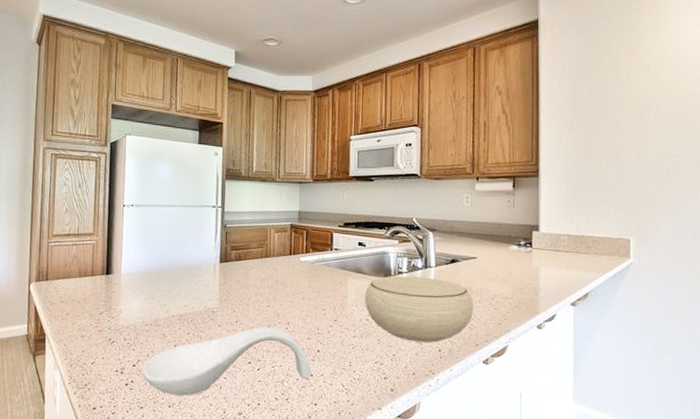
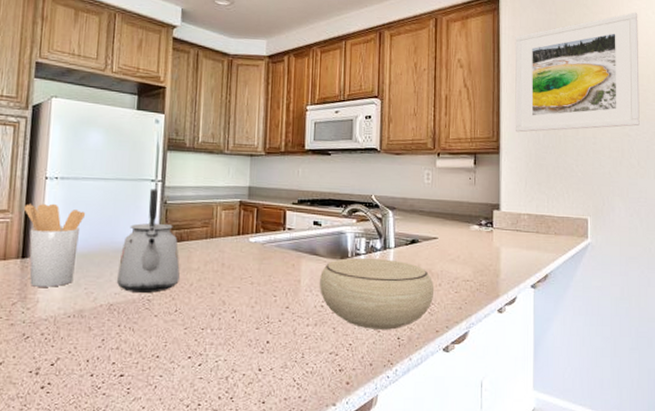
utensil holder: none [106,227,158,300] -> present [23,203,86,287]
spoon rest: present [142,327,310,396] -> none [61,316,258,398]
kettle: none [185,214,239,306] -> present [116,189,180,293]
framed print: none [554,30,687,156] -> present [515,12,640,133]

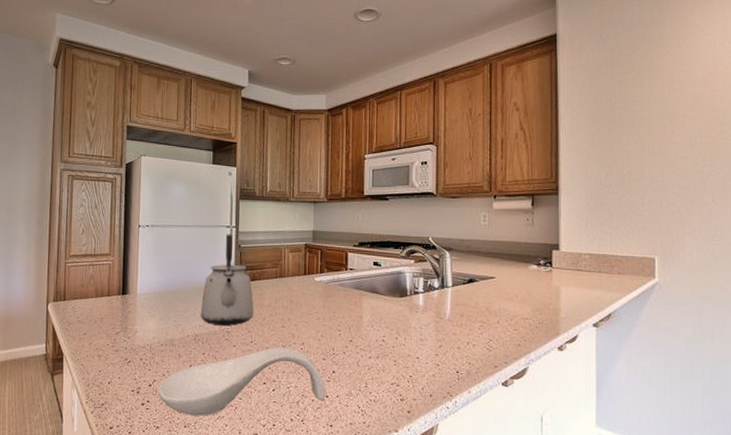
utensil holder: present [23,203,86,287] -> none [122,248,173,320]
spoon rest: none [61,316,258,398] -> present [157,347,326,416]
bowl: present [320,258,435,330] -> none [381,296,493,364]
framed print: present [515,12,640,133] -> none [574,42,714,173]

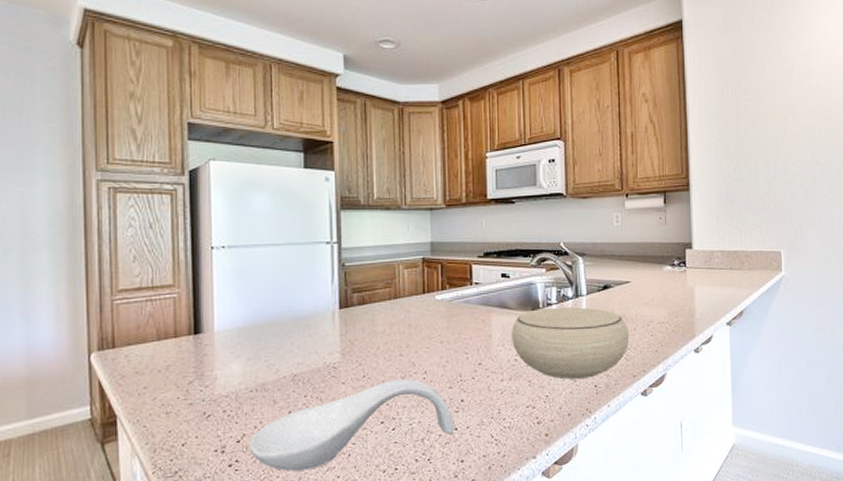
kettle: present [200,234,254,326] -> none [298,251,365,361]
bowl: none [381,296,493,364] -> present [512,307,630,380]

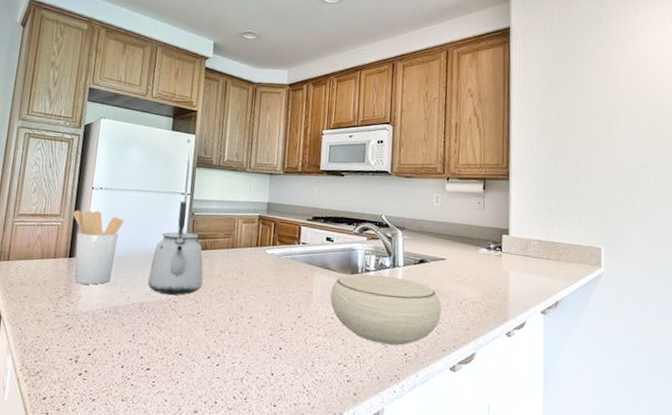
utensil holder: none [190,274,259,363] -> present [72,210,124,285]
spoon rest: present [249,379,455,471] -> none [96,320,271,390]
kettle: none [298,251,365,361] -> present [147,201,204,295]

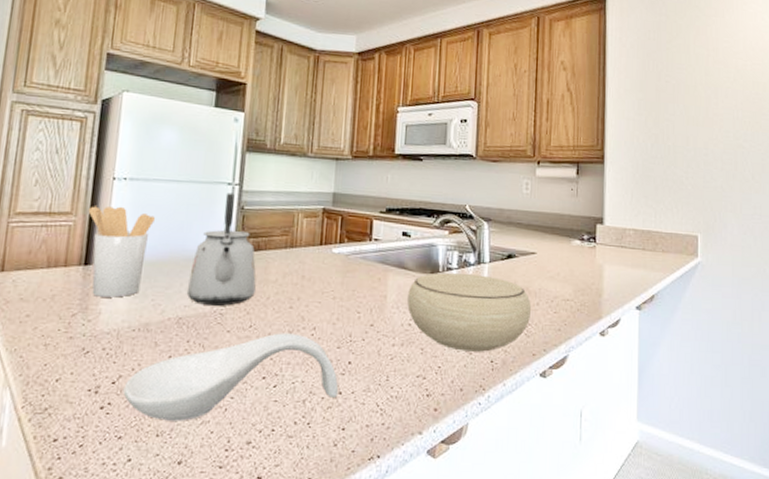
spoon rest: none [96,320,271,390] -> present [123,333,339,421]

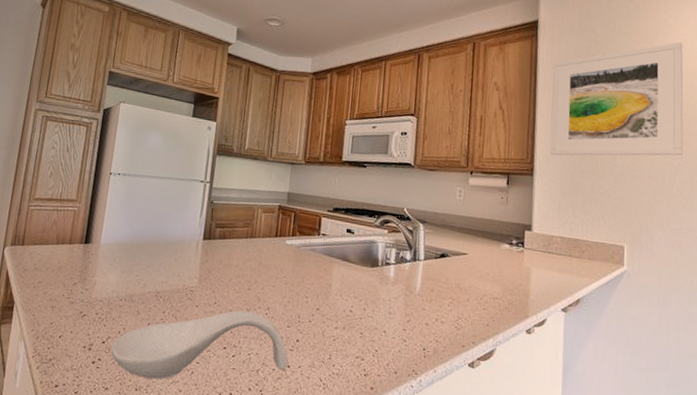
utensil holder: present [88,206,156,298] -> none [89,195,142,272]
kettle: present [186,192,256,306] -> none [164,189,221,285]
bowl: present [407,273,532,352] -> none [349,266,462,341]
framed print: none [621,15,755,141] -> present [550,41,683,156]

